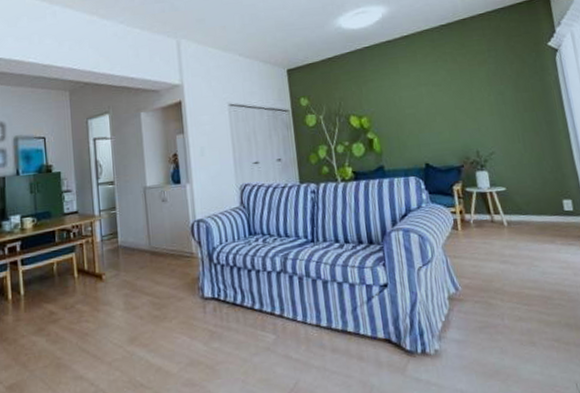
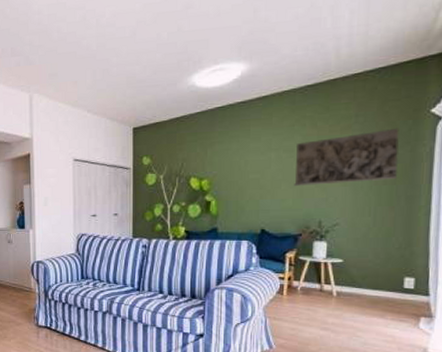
relief sculpture: none [443,60,535,118] -> present [294,127,399,186]

